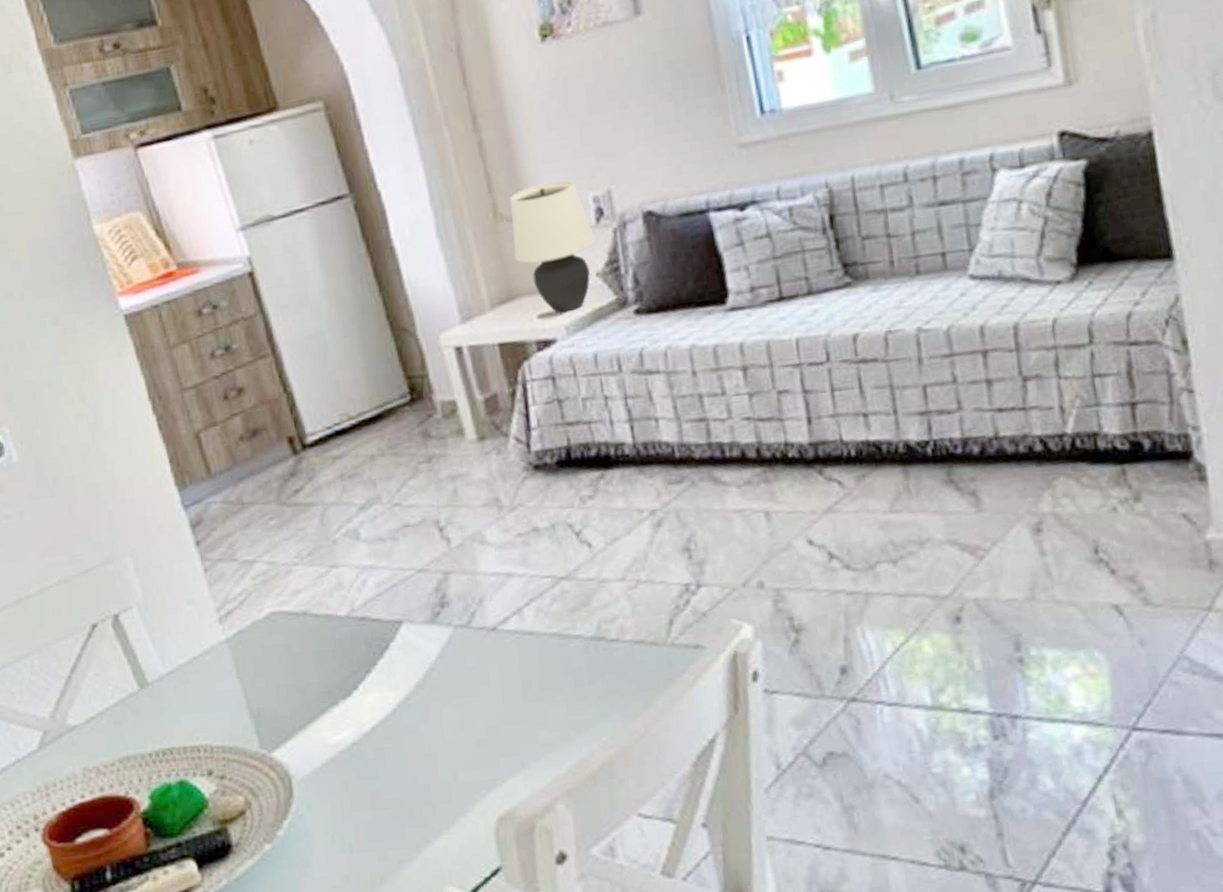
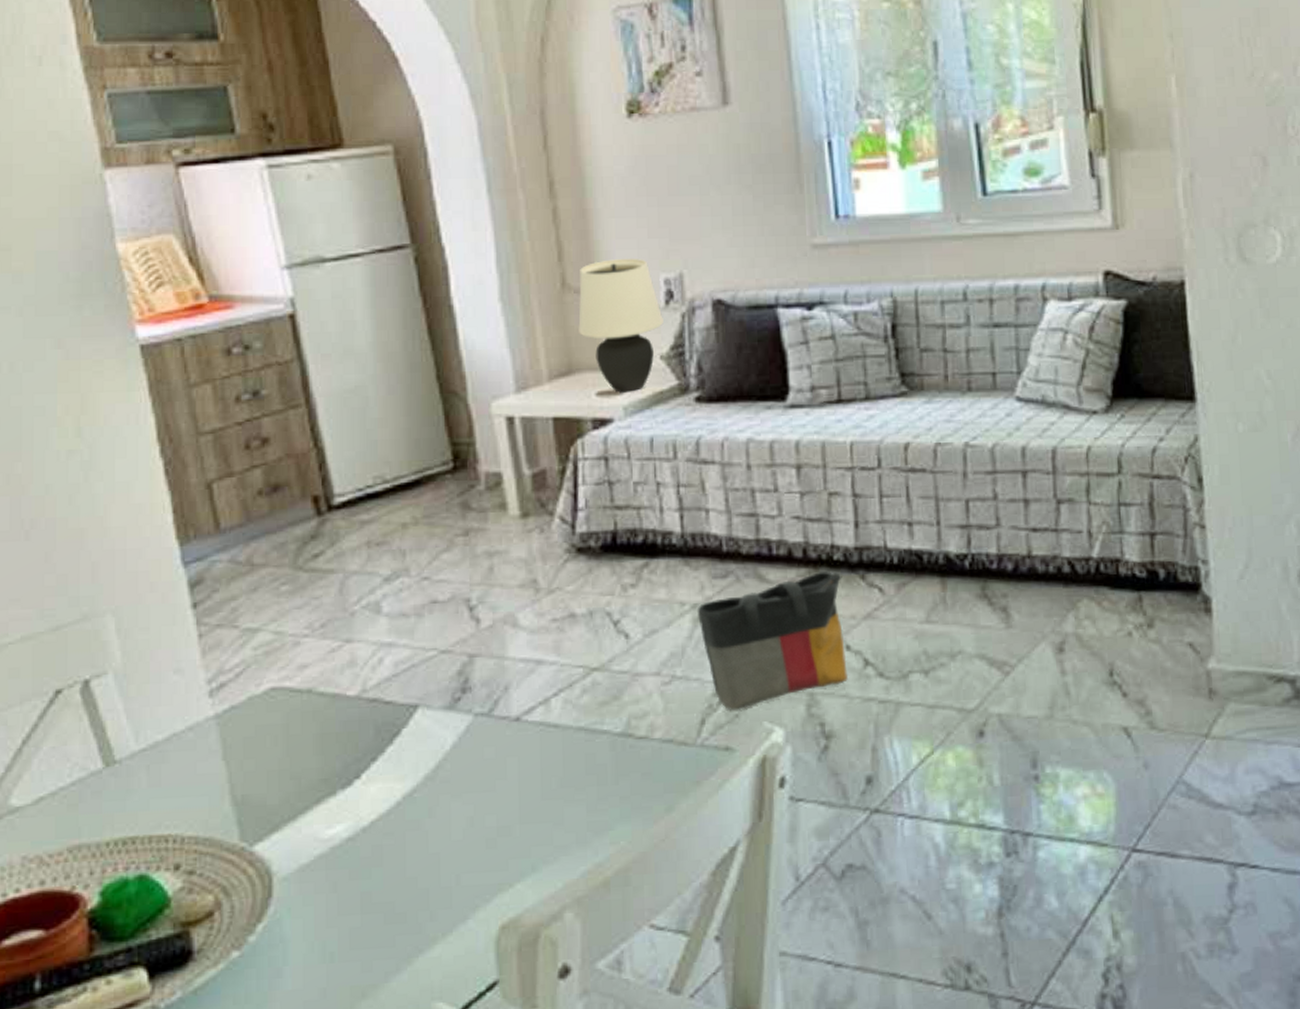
tote bag: none [655,468,813,610] -> present [696,570,848,711]

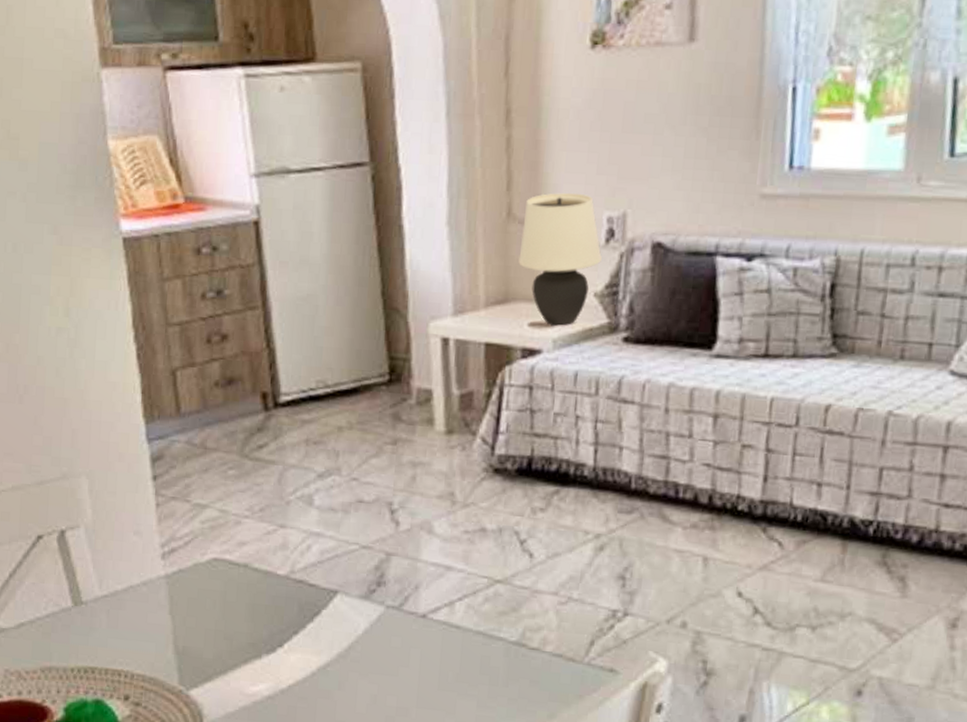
tote bag: present [696,570,848,711] -> none [599,519,744,637]

